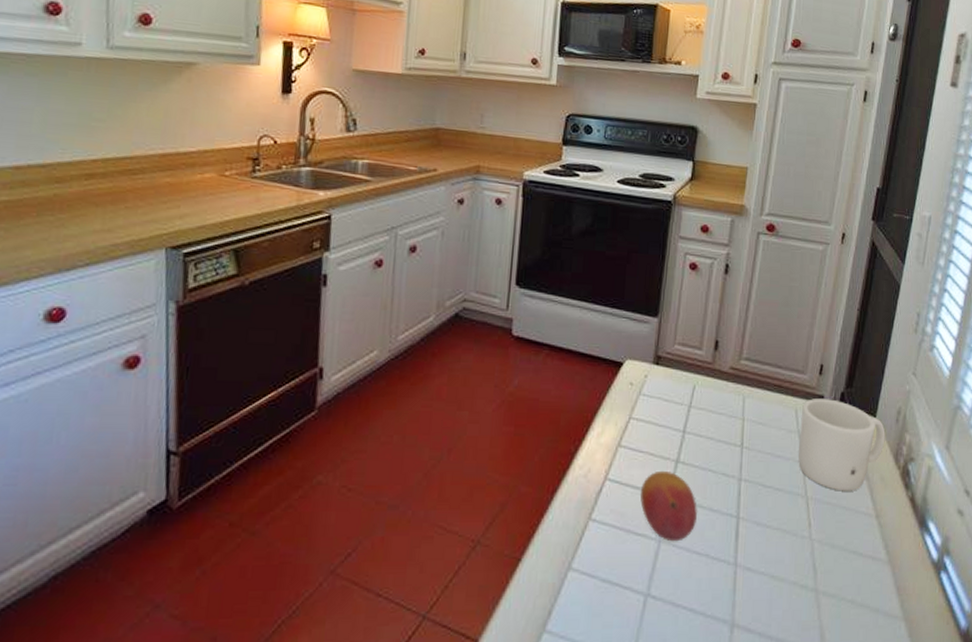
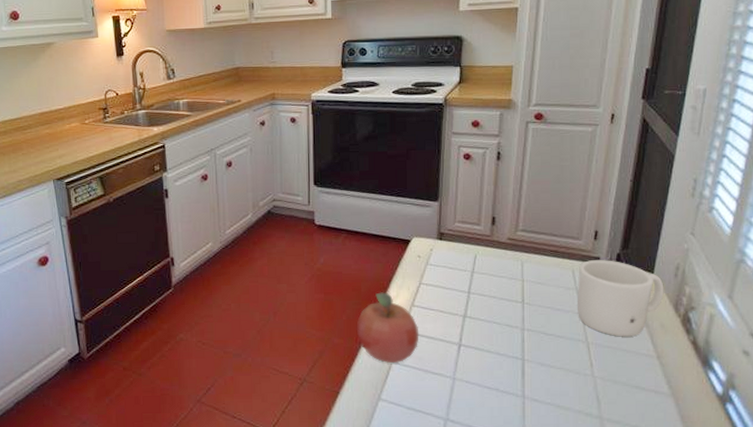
fruit: none [549,427,624,520] -> present [356,292,419,363]
fruit: present [639,470,698,542] -> none [434,324,487,379]

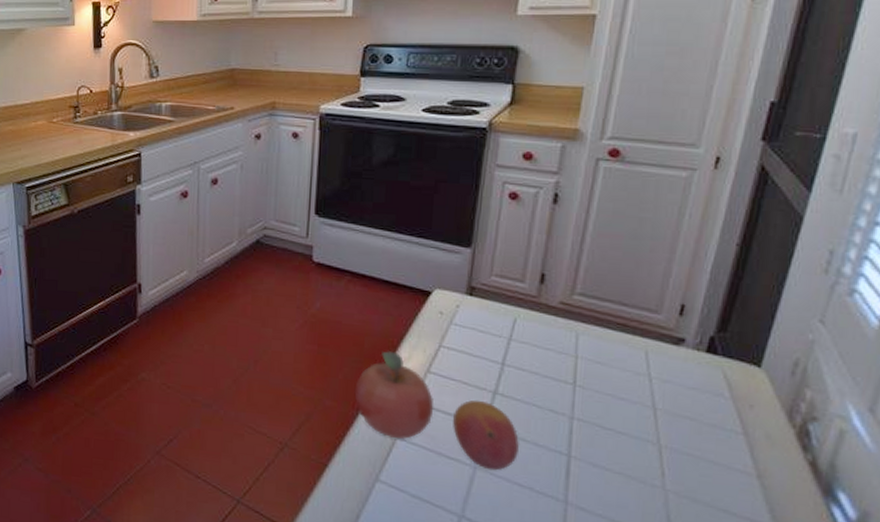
fruit: none [434,324,487,379] -> present [452,399,520,471]
mug: present [576,260,664,337] -> none [648,341,775,446]

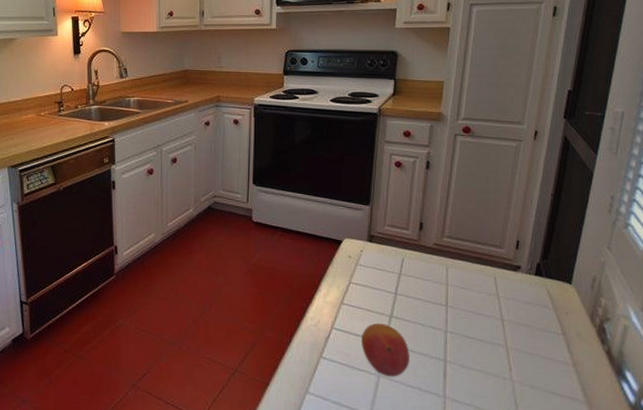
fruit: present [354,351,434,439] -> none [287,289,347,358]

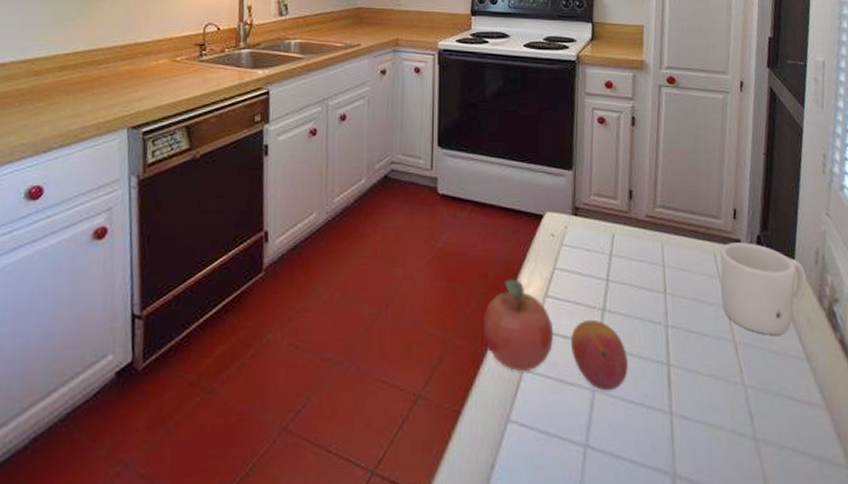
fruit: none [287,289,347,358] -> present [482,279,554,371]
mug: none [497,268,581,344] -> present [720,243,807,335]

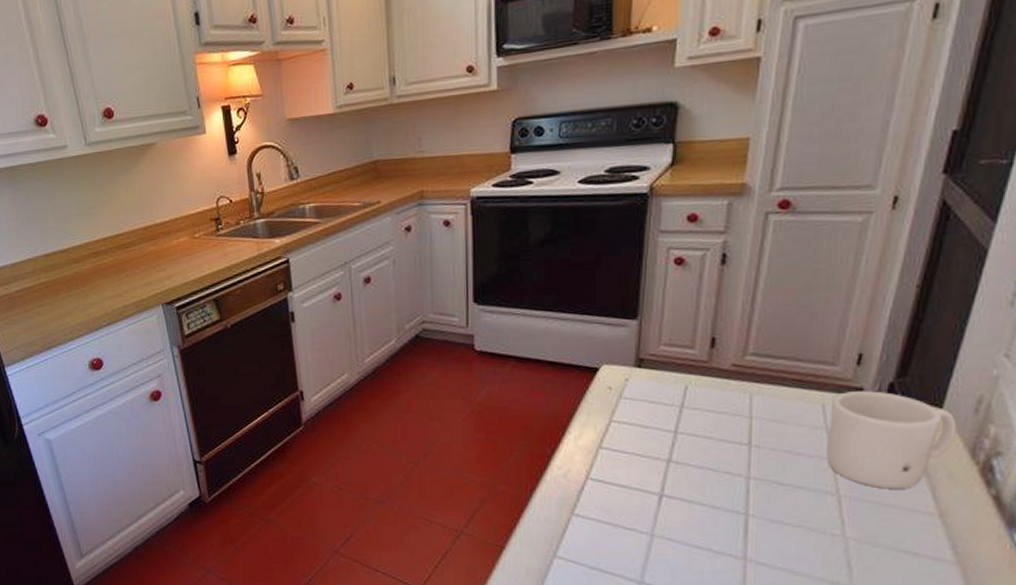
fruit: present [482,279,554,371] -> none [526,431,608,515]
fruit: present [570,319,629,391] -> none [626,470,697,536]

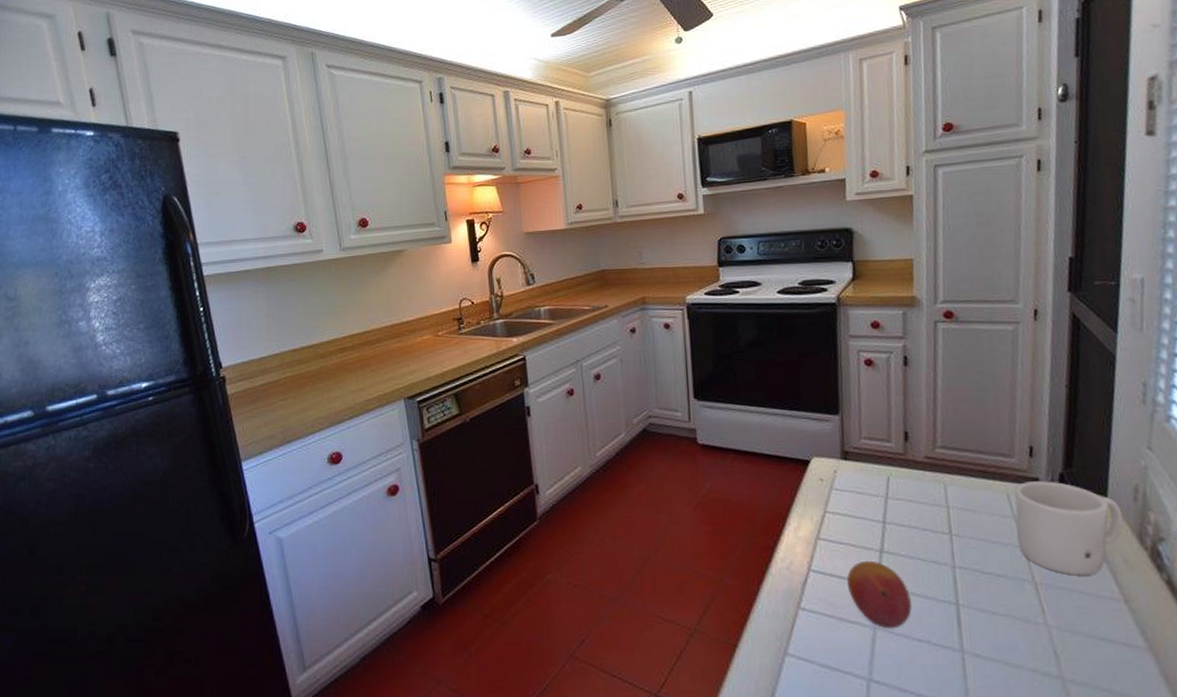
fruit: none [626,470,697,536] -> present [846,560,912,629]

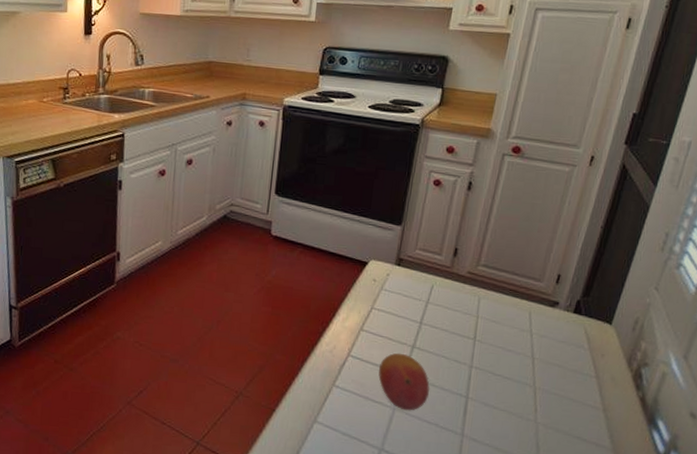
mug: present [1014,481,1123,576] -> none [529,304,620,387]

